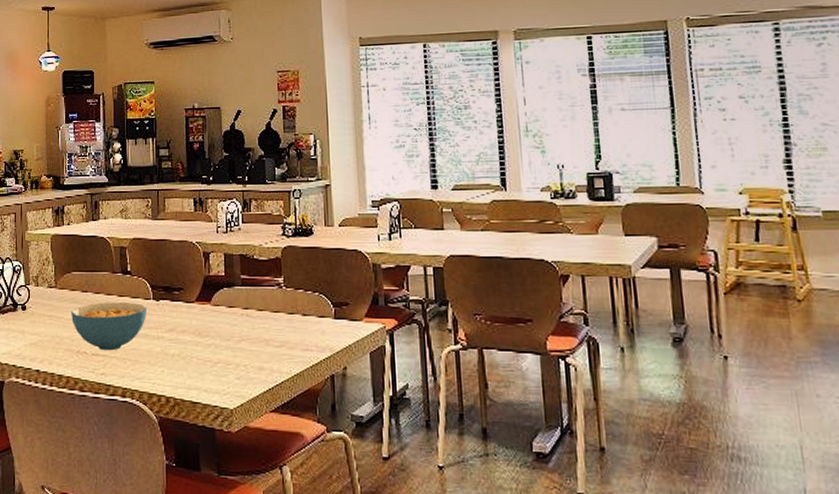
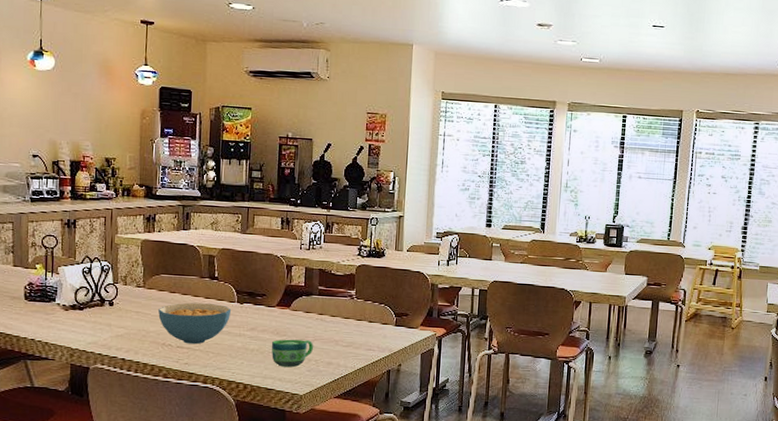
cup: none [193,340,242,375] -> present [271,339,314,368]

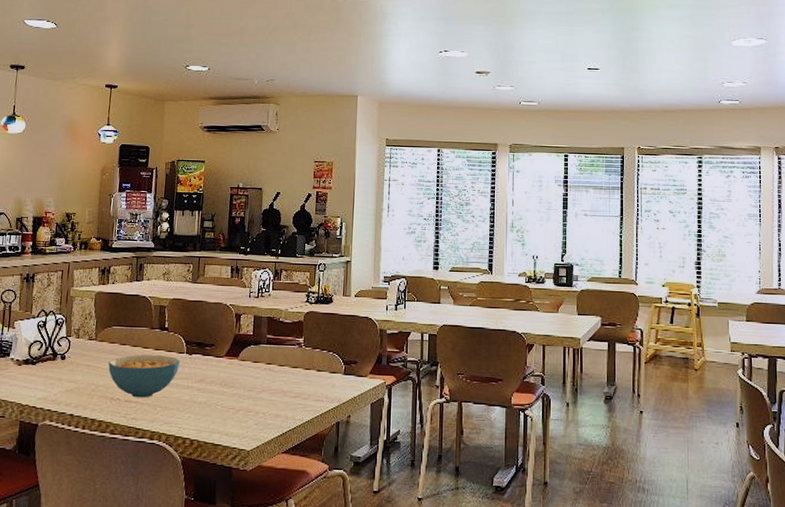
cup: present [271,339,314,368] -> none [219,391,262,421]

